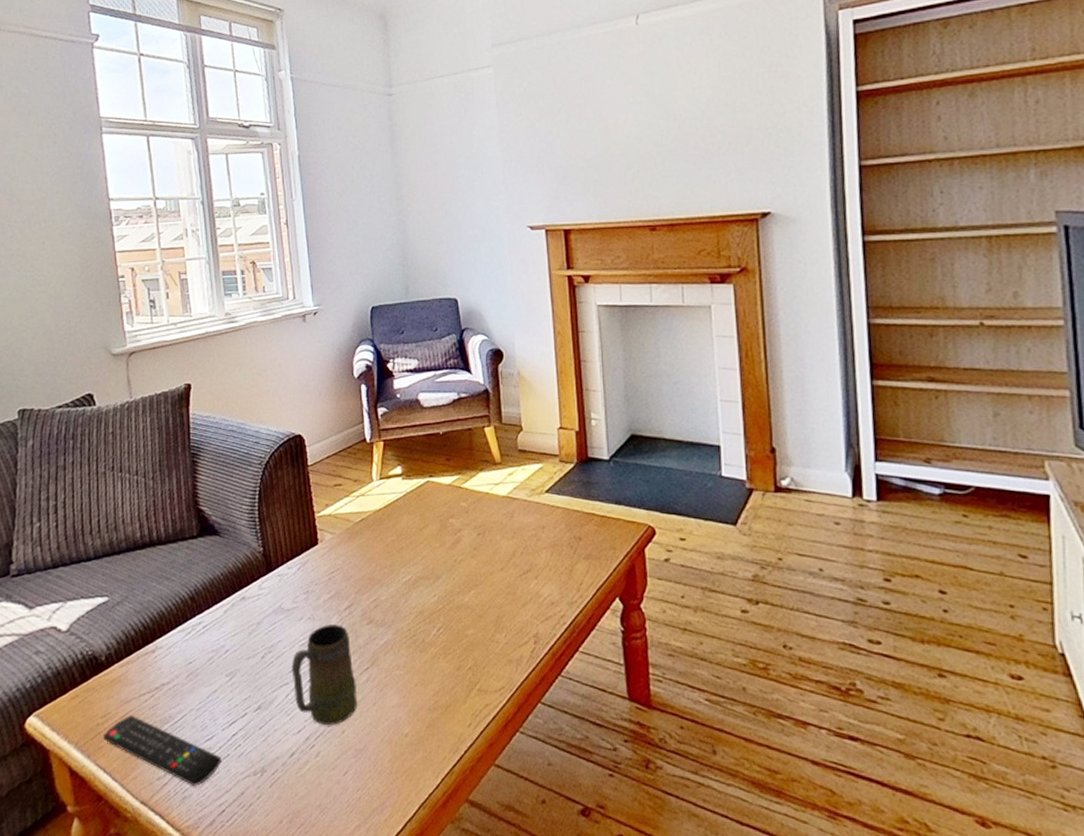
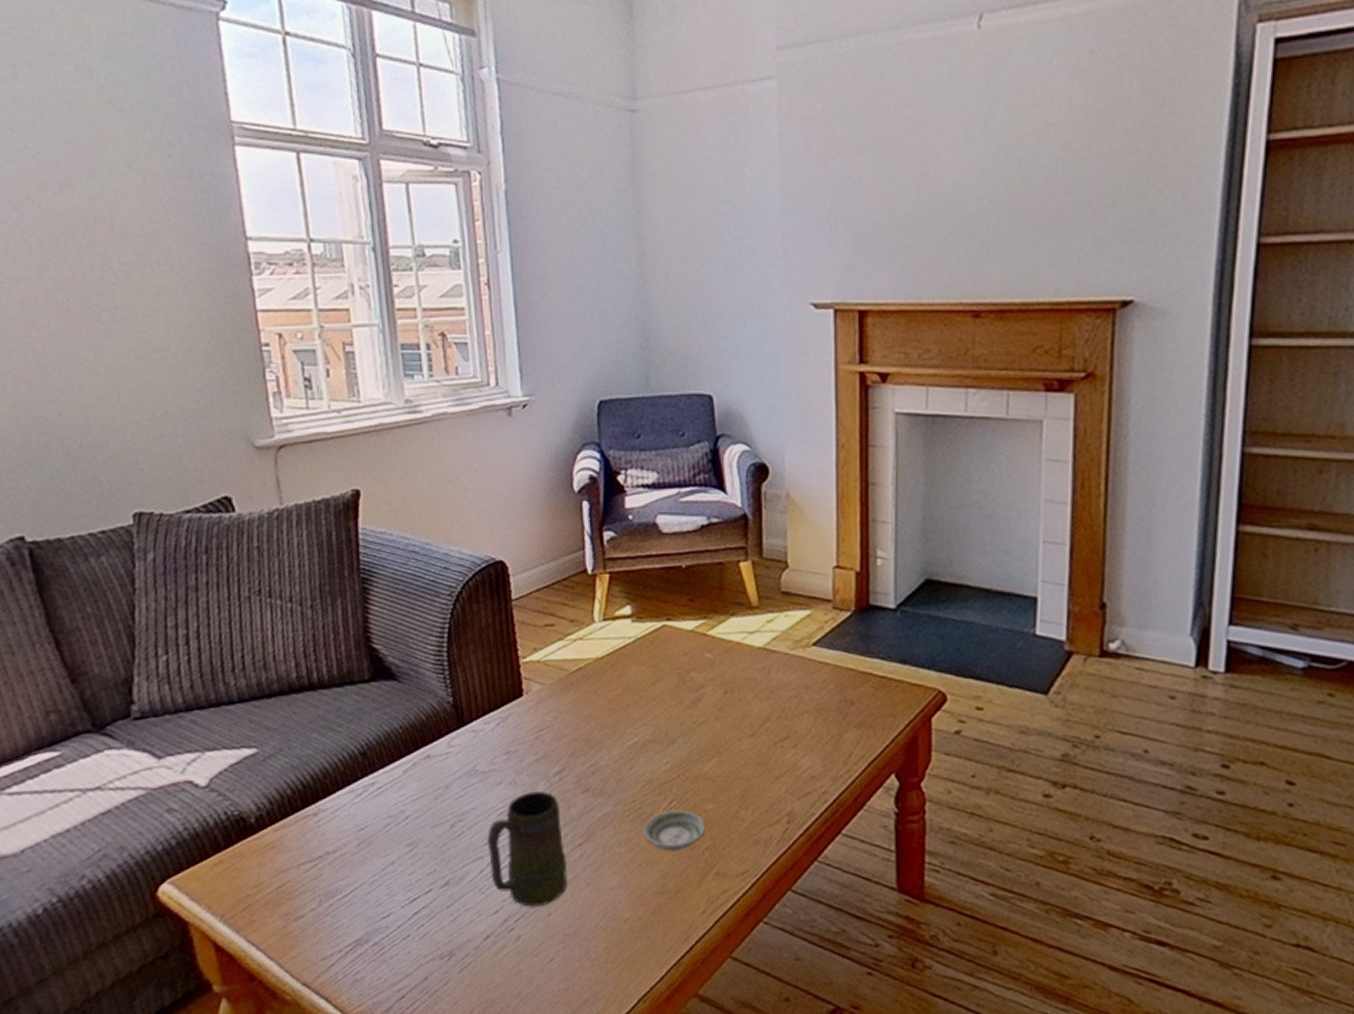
remote control: present [103,715,221,786] -> none [255,887,400,968]
saucer: none [418,636,468,672] -> present [643,810,705,852]

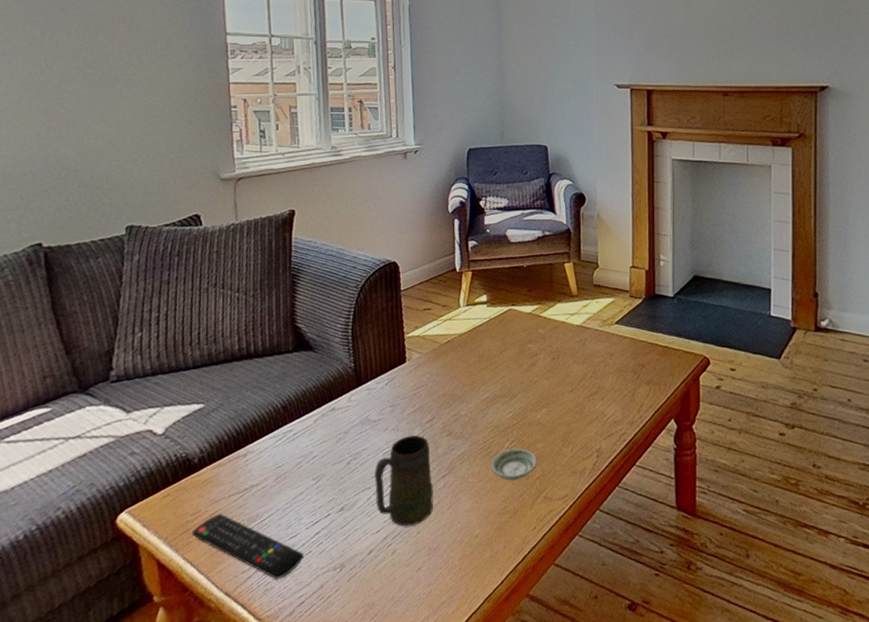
remote control: none [255,887,400,968] -> present [192,514,304,579]

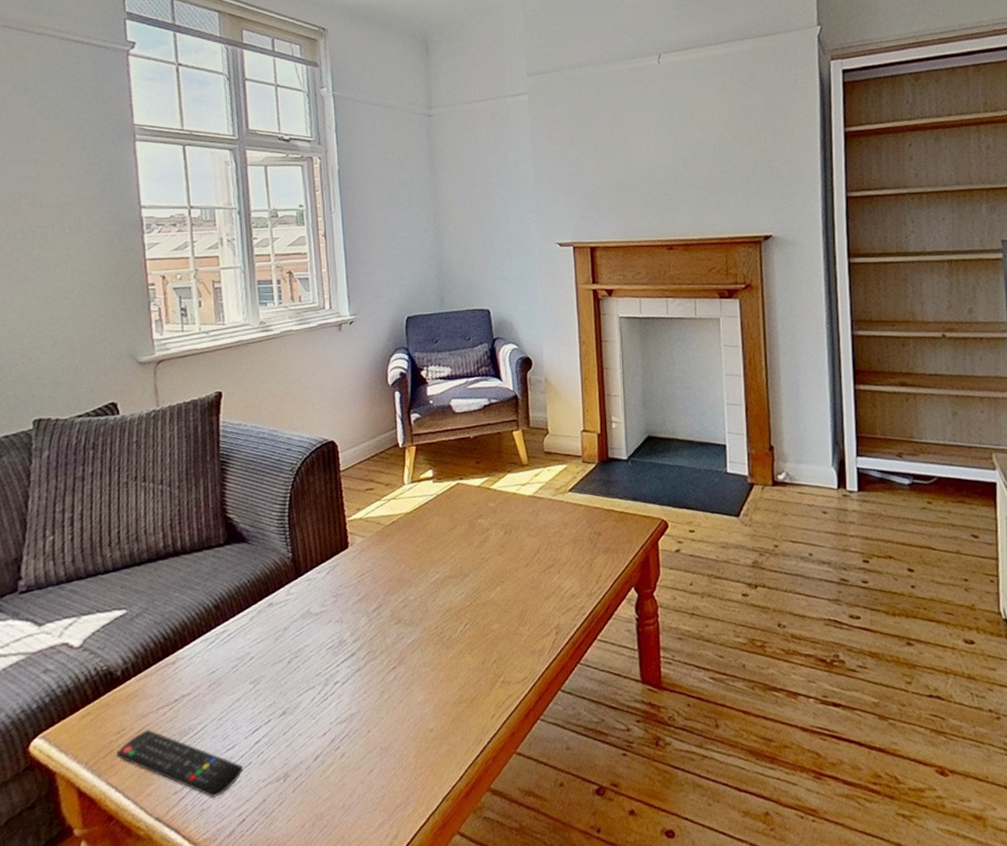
mug: present [374,435,434,526] -> none [318,626,384,726]
saucer: present [491,449,537,481] -> none [444,632,493,667]

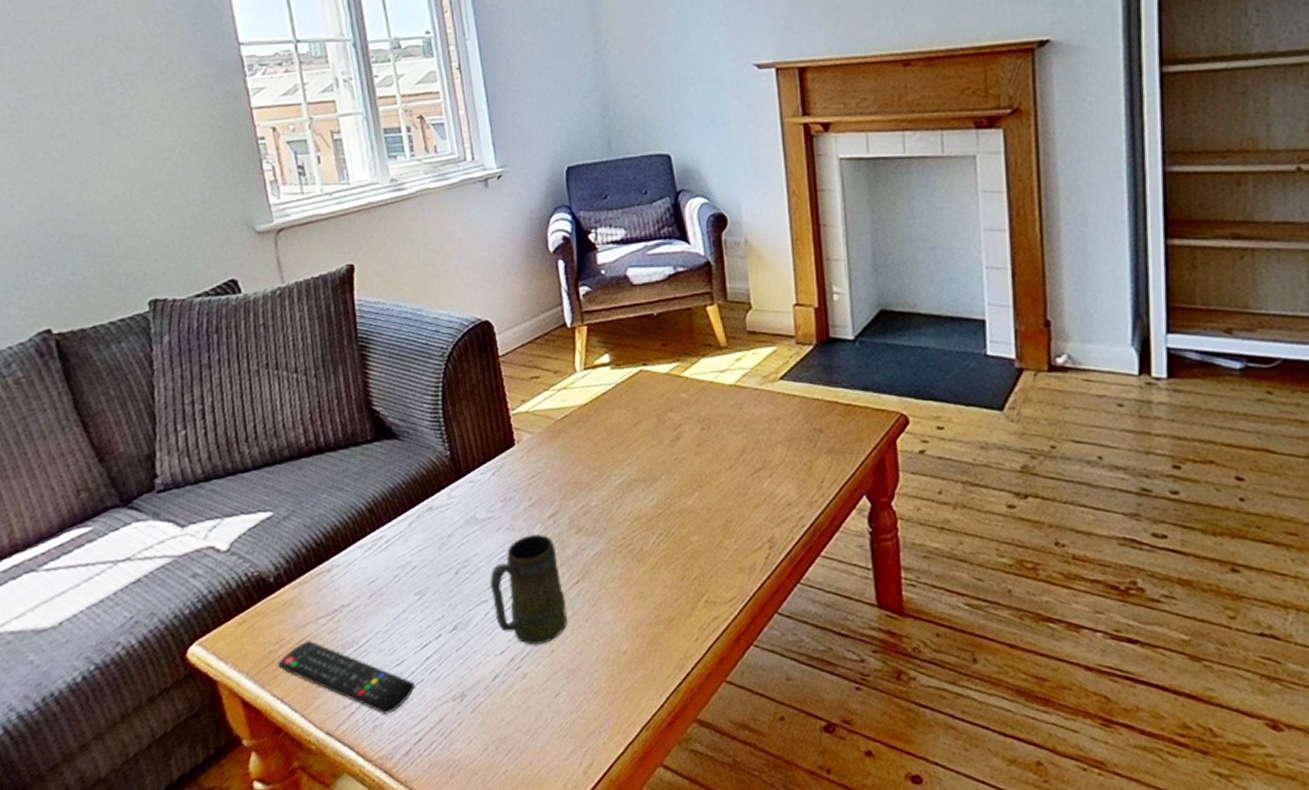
mug: none [318,626,384,726] -> present [490,535,567,644]

